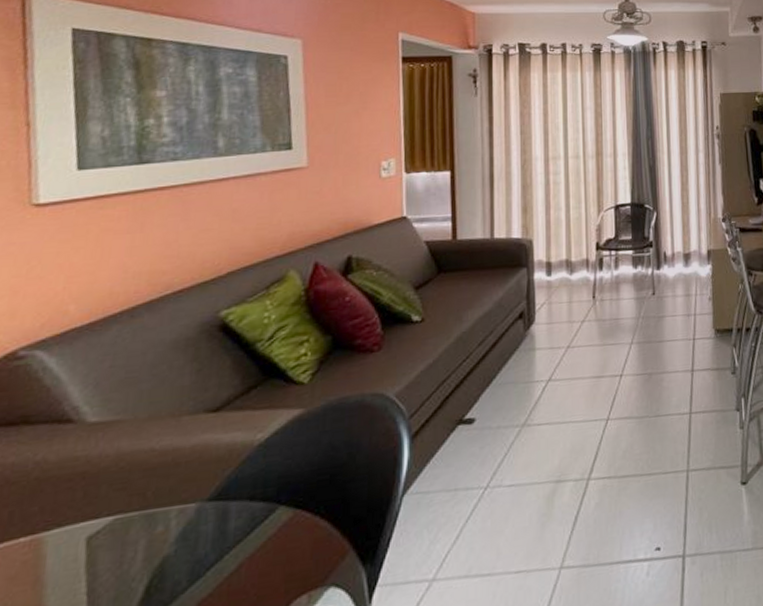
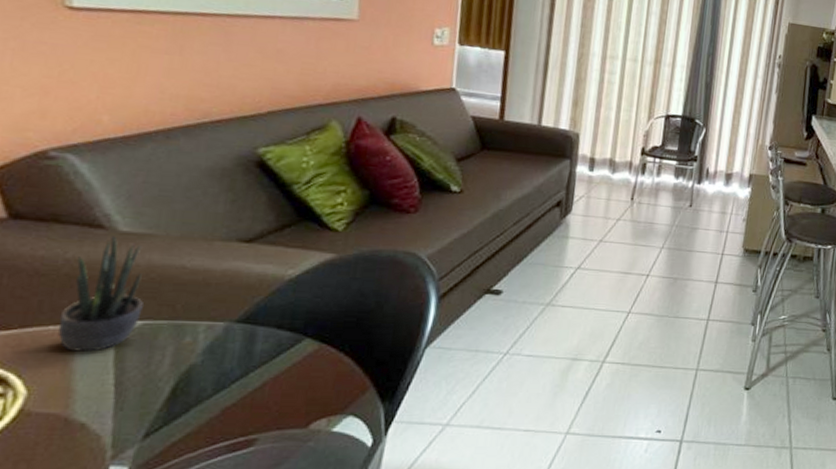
potted plant: none [29,428,114,563] -> present [58,236,143,352]

